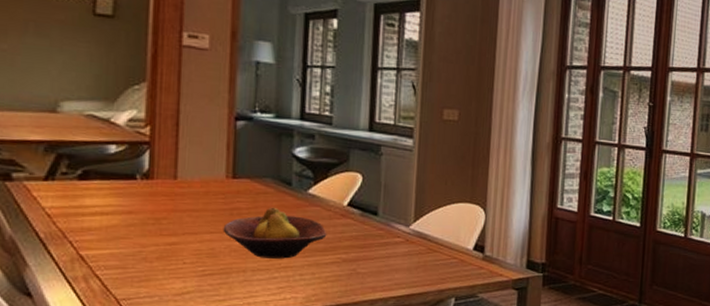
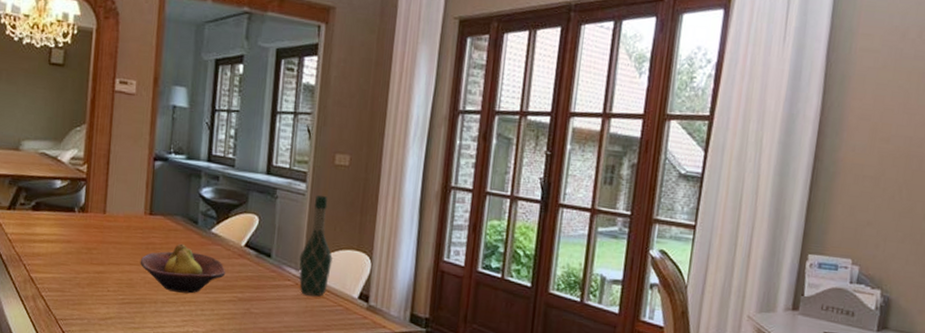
wine bottle: none [409,150,445,251] -> present [299,195,333,296]

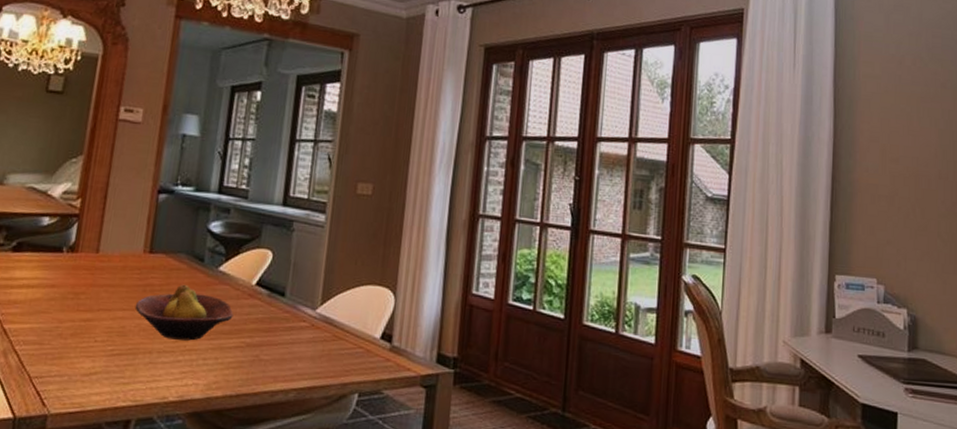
wine bottle: present [299,195,333,296] -> none [315,226,353,338]

